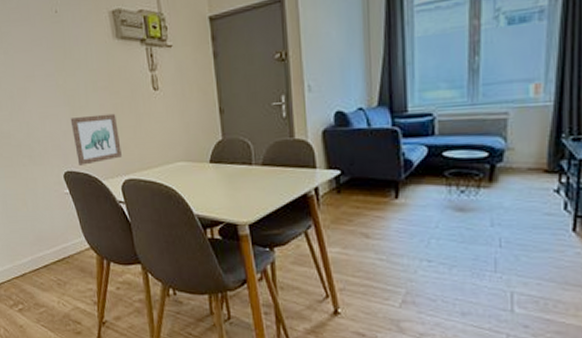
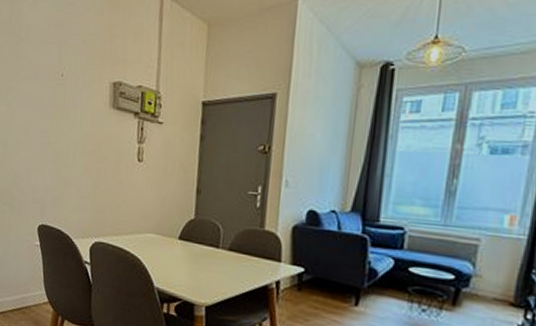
wall art: present [70,113,122,165] -> none [53,175,98,222]

